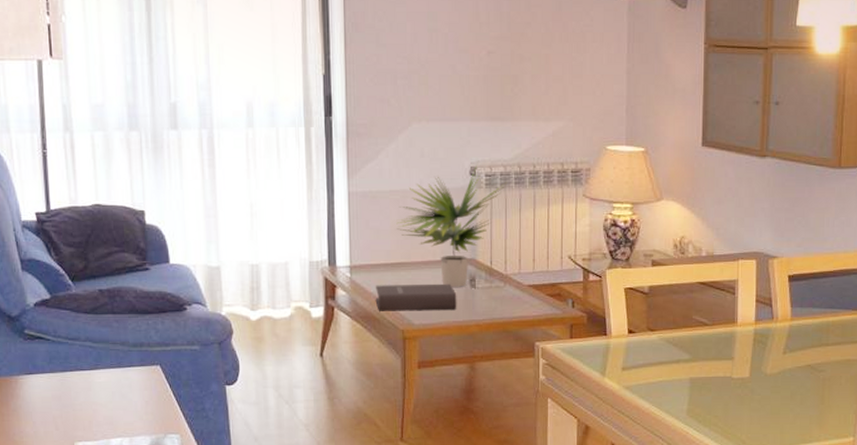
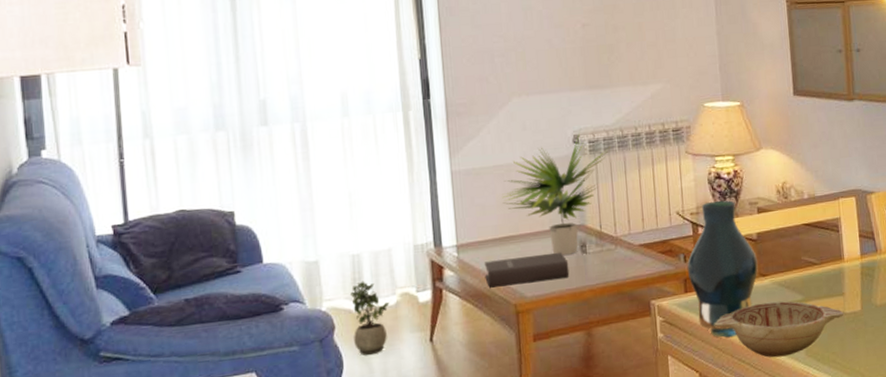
potted plant: none [248,291,284,362] -> present [350,281,390,355]
vase: none [574,249,647,387] -> present [687,200,758,338]
decorative bowl: none [596,357,732,414] -> present [714,301,844,358]

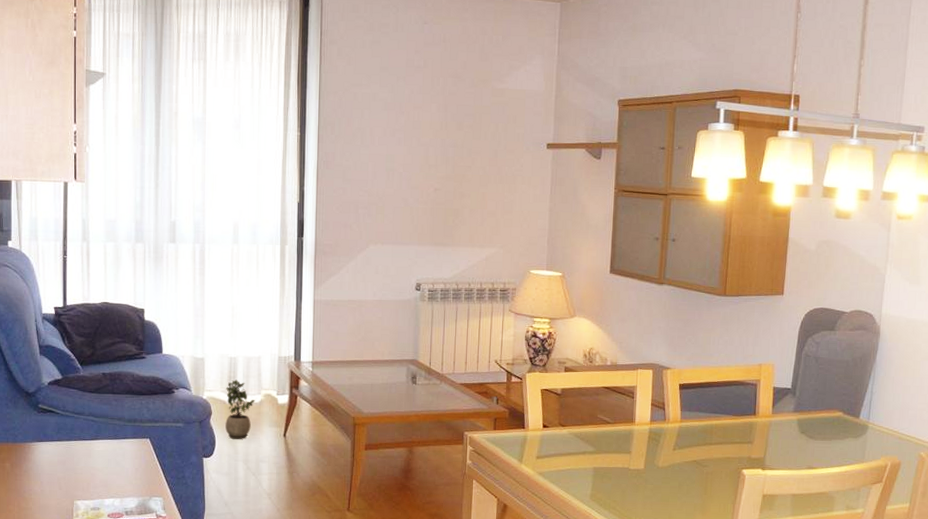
book: present [484,252,570,288] -> none [332,378,400,402]
plant: present [502,129,610,255] -> none [352,279,446,383]
vase: present [687,200,758,338] -> none [498,355,559,473]
decorative bowl: present [714,301,844,358] -> none [515,448,629,497]

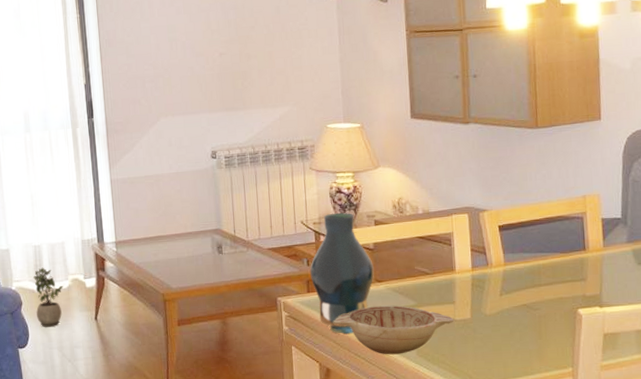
vase: none [498,355,559,473] -> present [309,212,374,334]
decorative bowl: none [515,448,629,497] -> present [333,305,455,355]

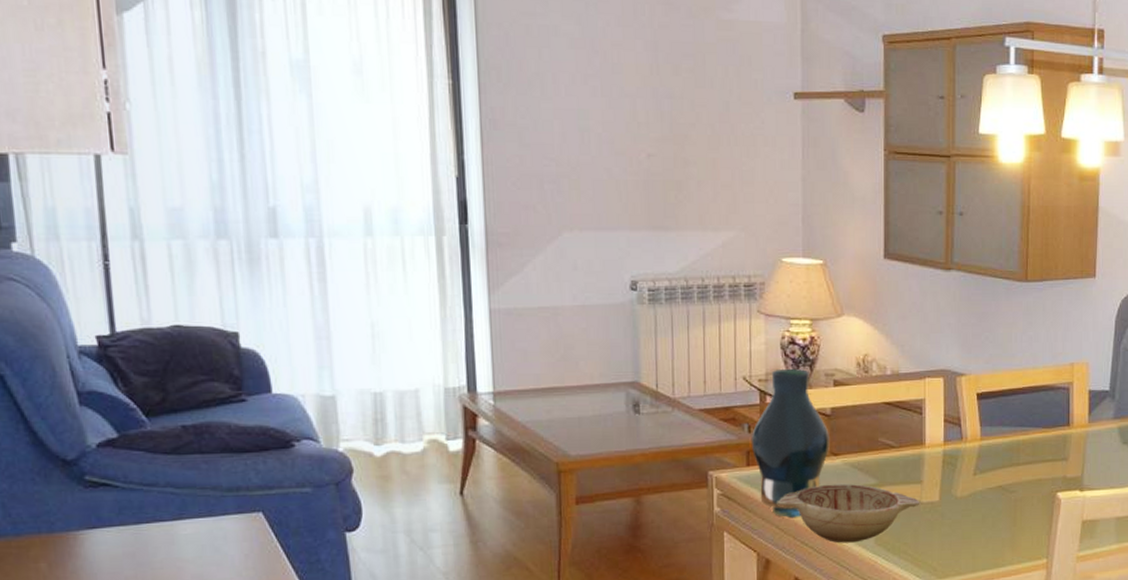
potted plant: present [33,267,64,327] -> none [371,422,416,504]

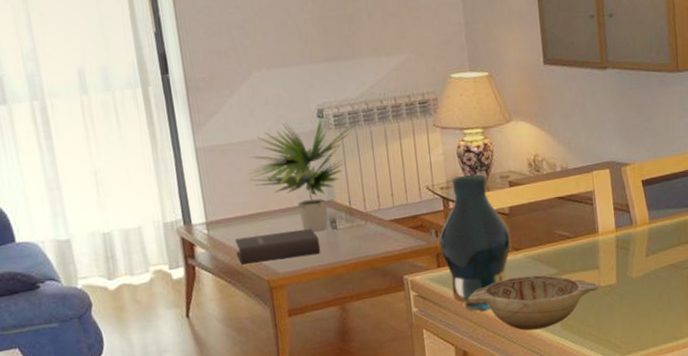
book: none [523,409,619,442] -> present [234,228,321,265]
plant: none [547,275,672,413] -> present [248,103,356,232]

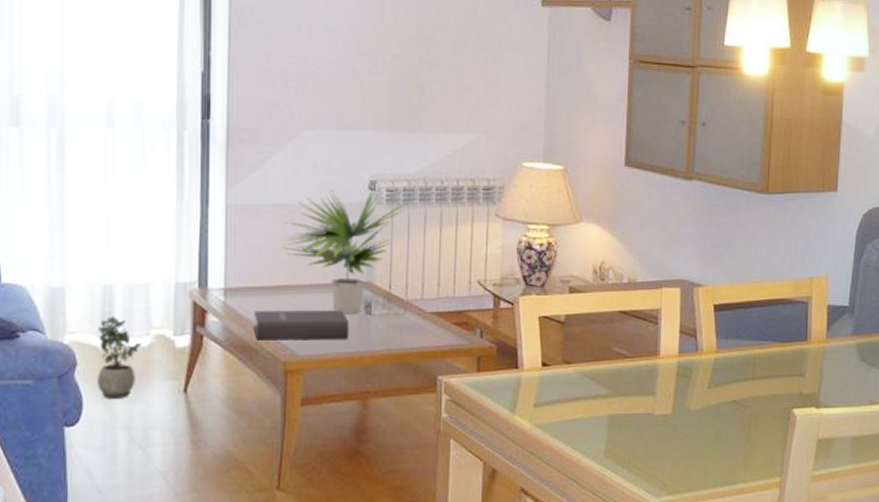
potted plant: none [104,259,144,331] -> present [97,316,142,399]
vase: present [438,174,511,312] -> none [482,273,563,426]
decorative bowl: present [468,275,600,331] -> none [506,393,653,455]

